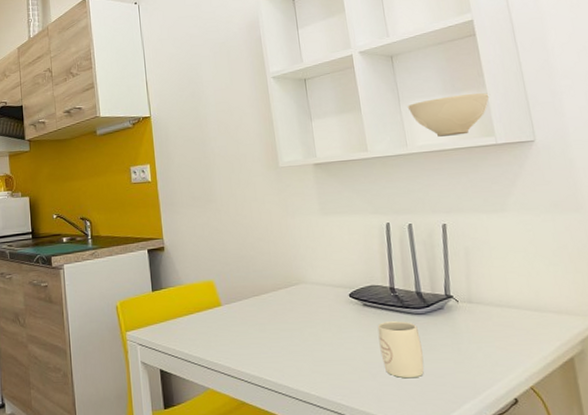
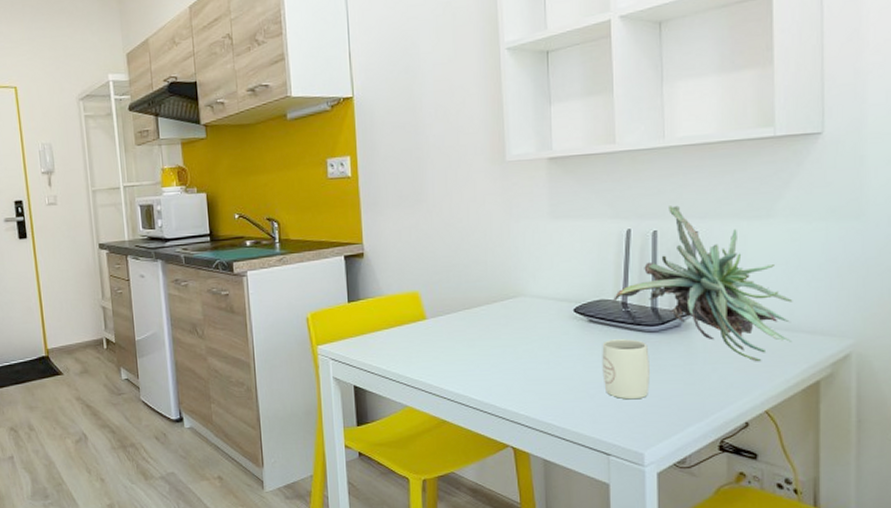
plant: none [382,202,543,341] -> present [613,205,793,362]
bowl: present [407,93,490,137] -> none [671,71,776,126]

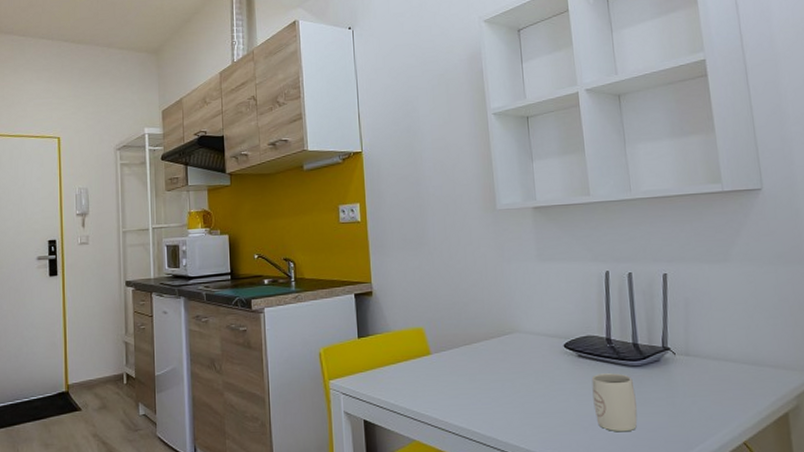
plant: present [613,205,793,362] -> none [598,250,760,395]

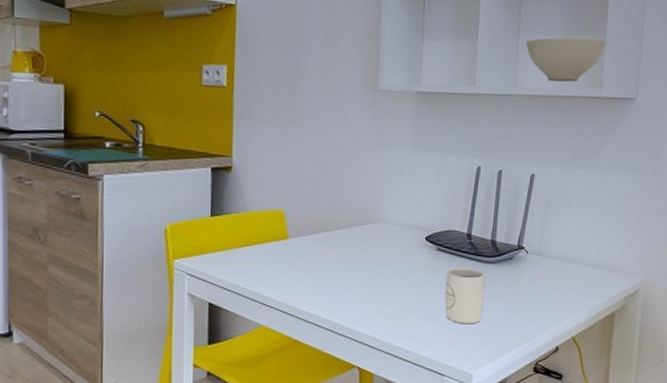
bowl: none [633,137,718,182] -> present [525,37,607,82]

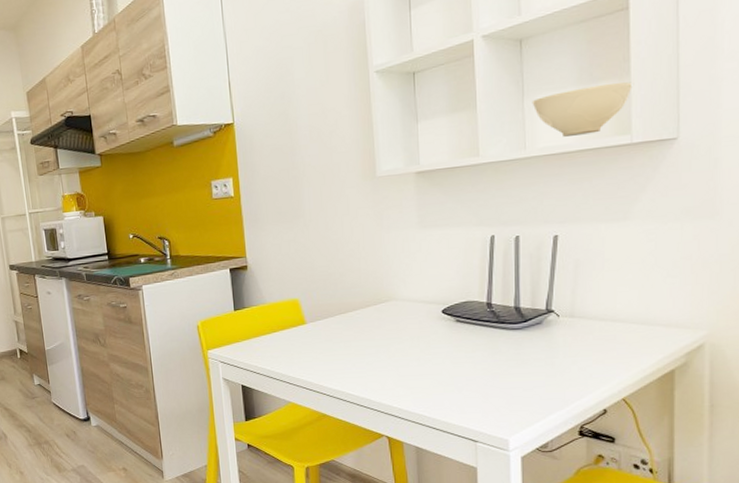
mug: present [444,268,486,324] -> none [468,336,513,392]

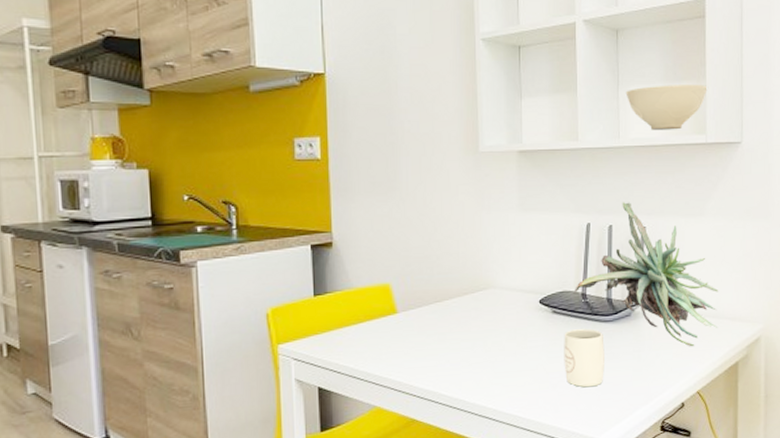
mug: none [468,336,513,392] -> present [564,329,604,388]
plant: none [479,212,649,354] -> present [574,202,719,347]

